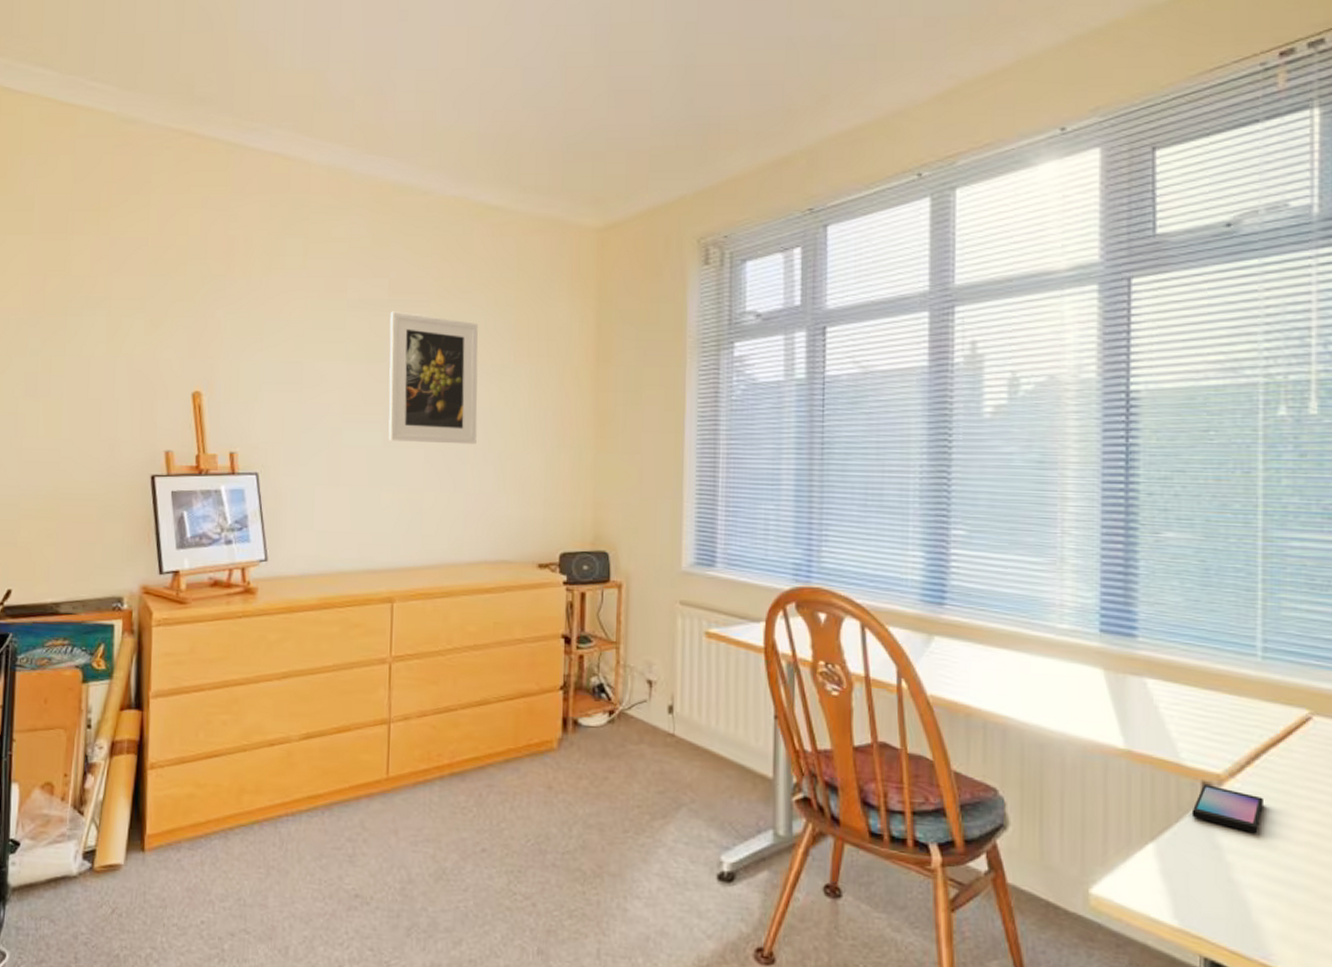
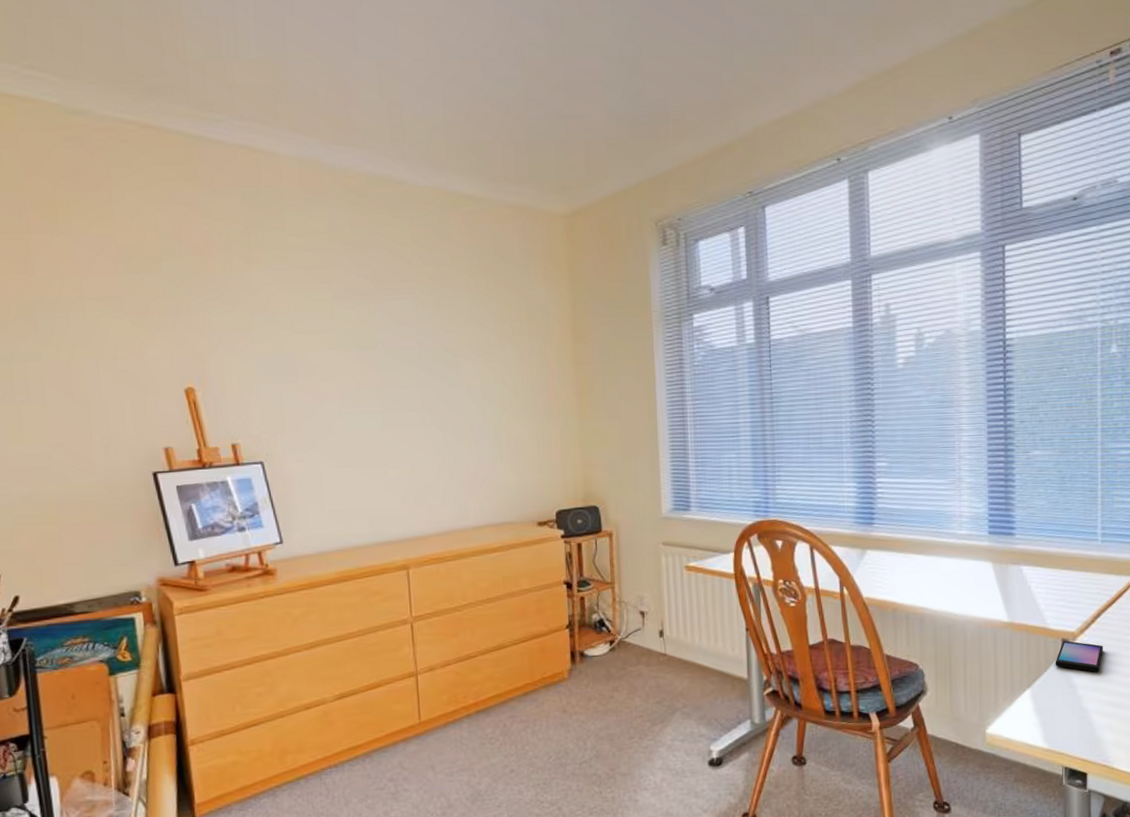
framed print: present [388,311,478,445] -> none [377,299,472,423]

